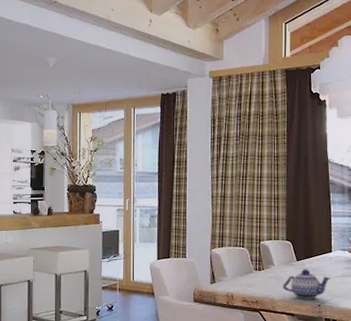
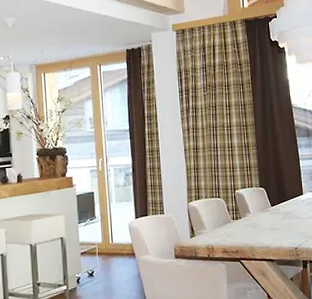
teapot: present [283,269,331,299] -> none [260,213,305,244]

